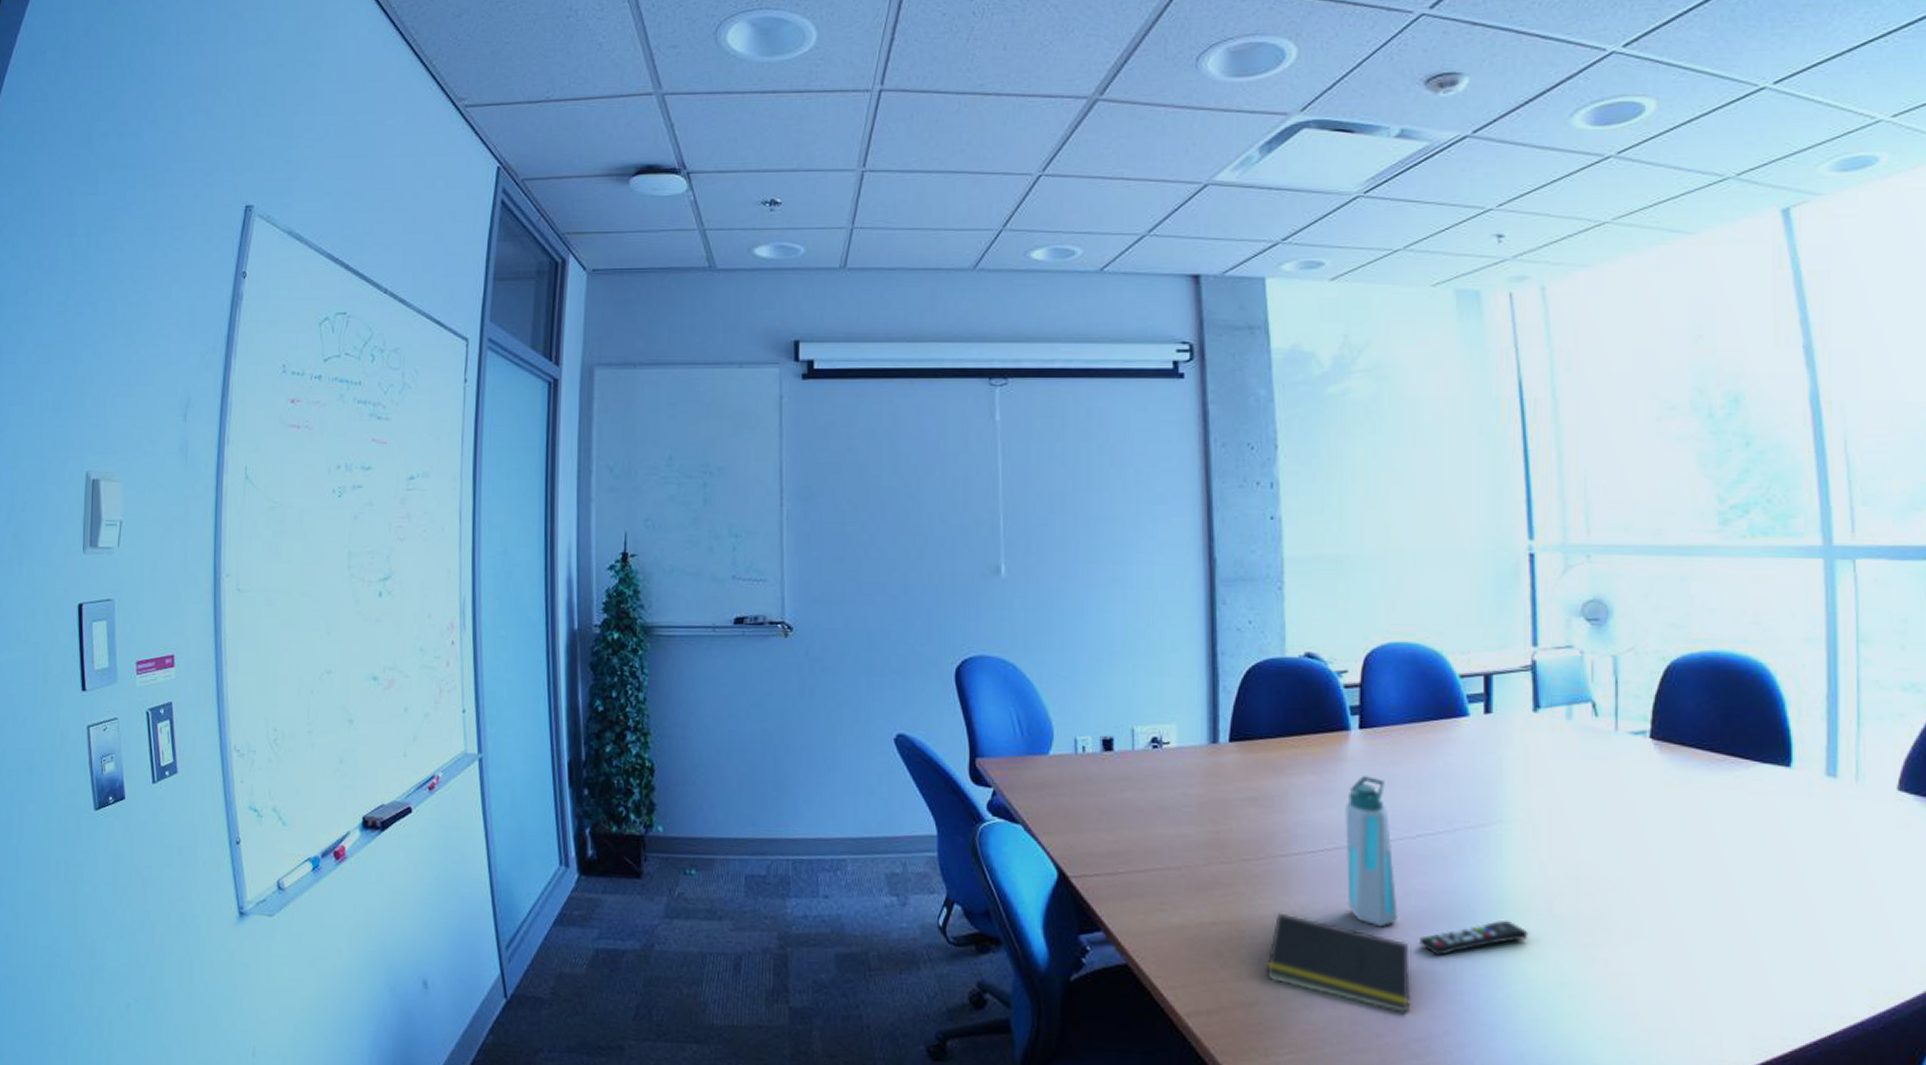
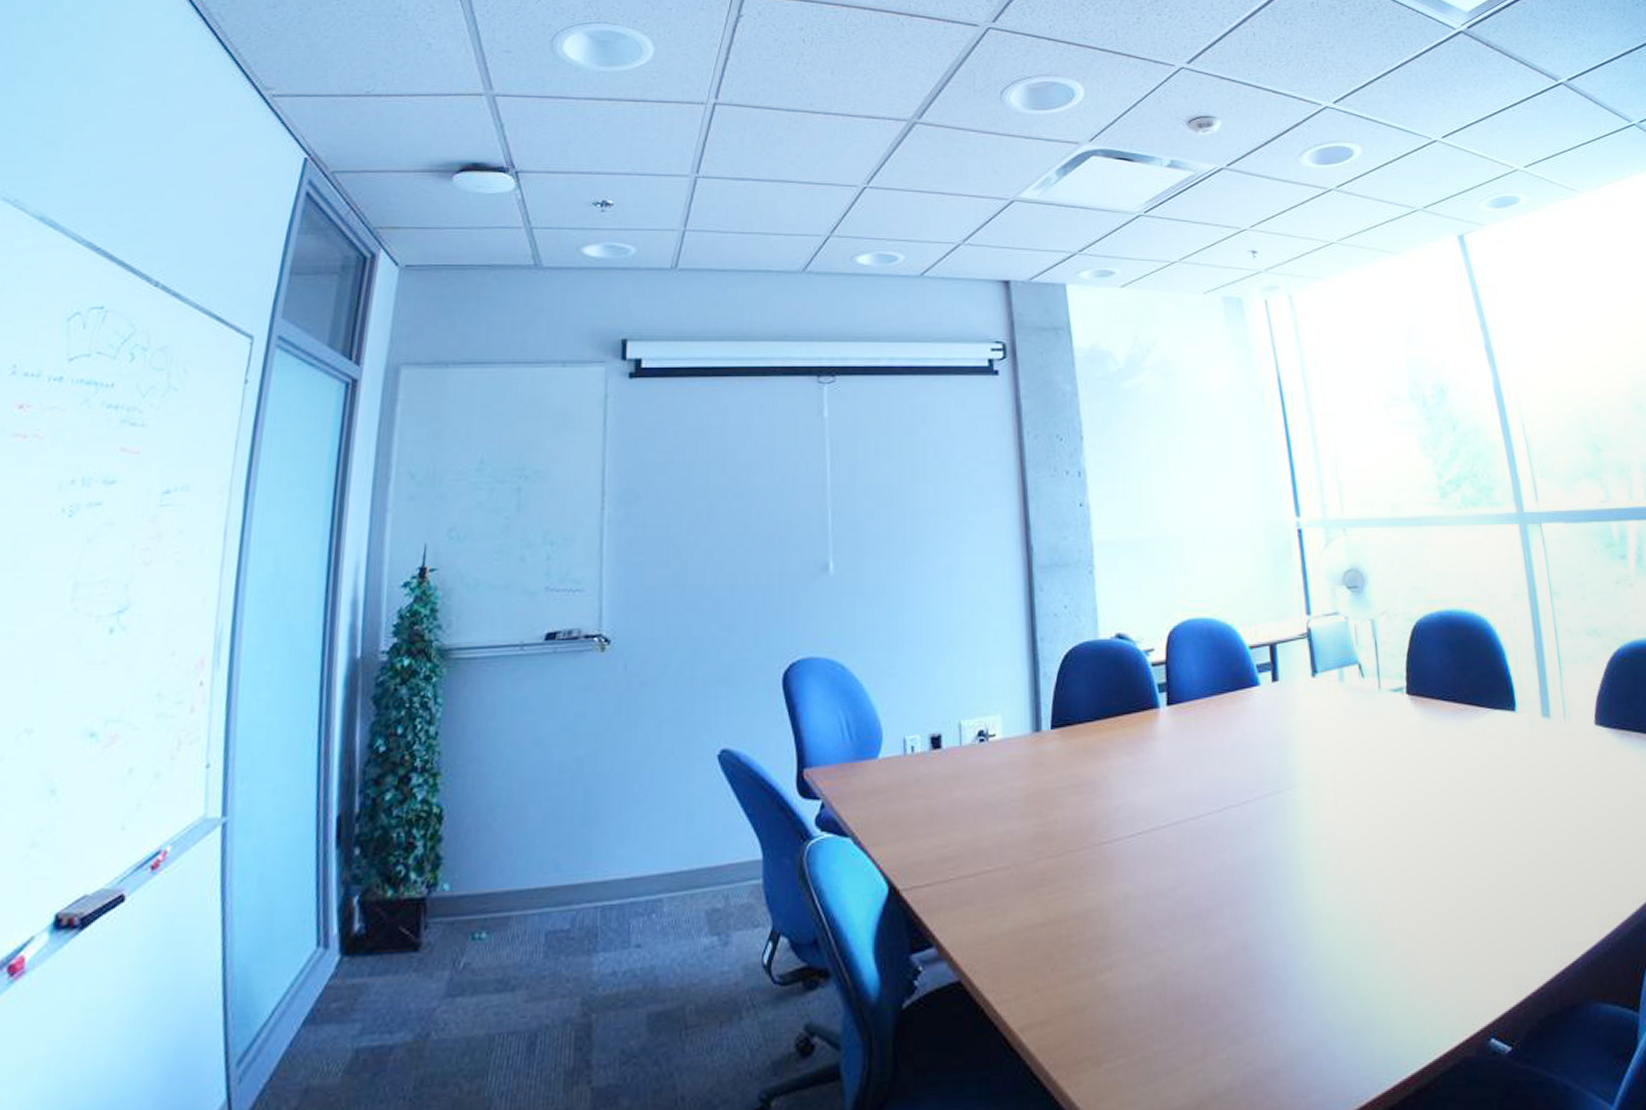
notepad: present [1265,912,1411,1014] -> none [1093,903,1230,997]
water bottle: present [1345,776,1398,927] -> none [1159,752,1212,907]
remote control: present [1420,920,1528,956] -> none [1232,885,1325,930]

